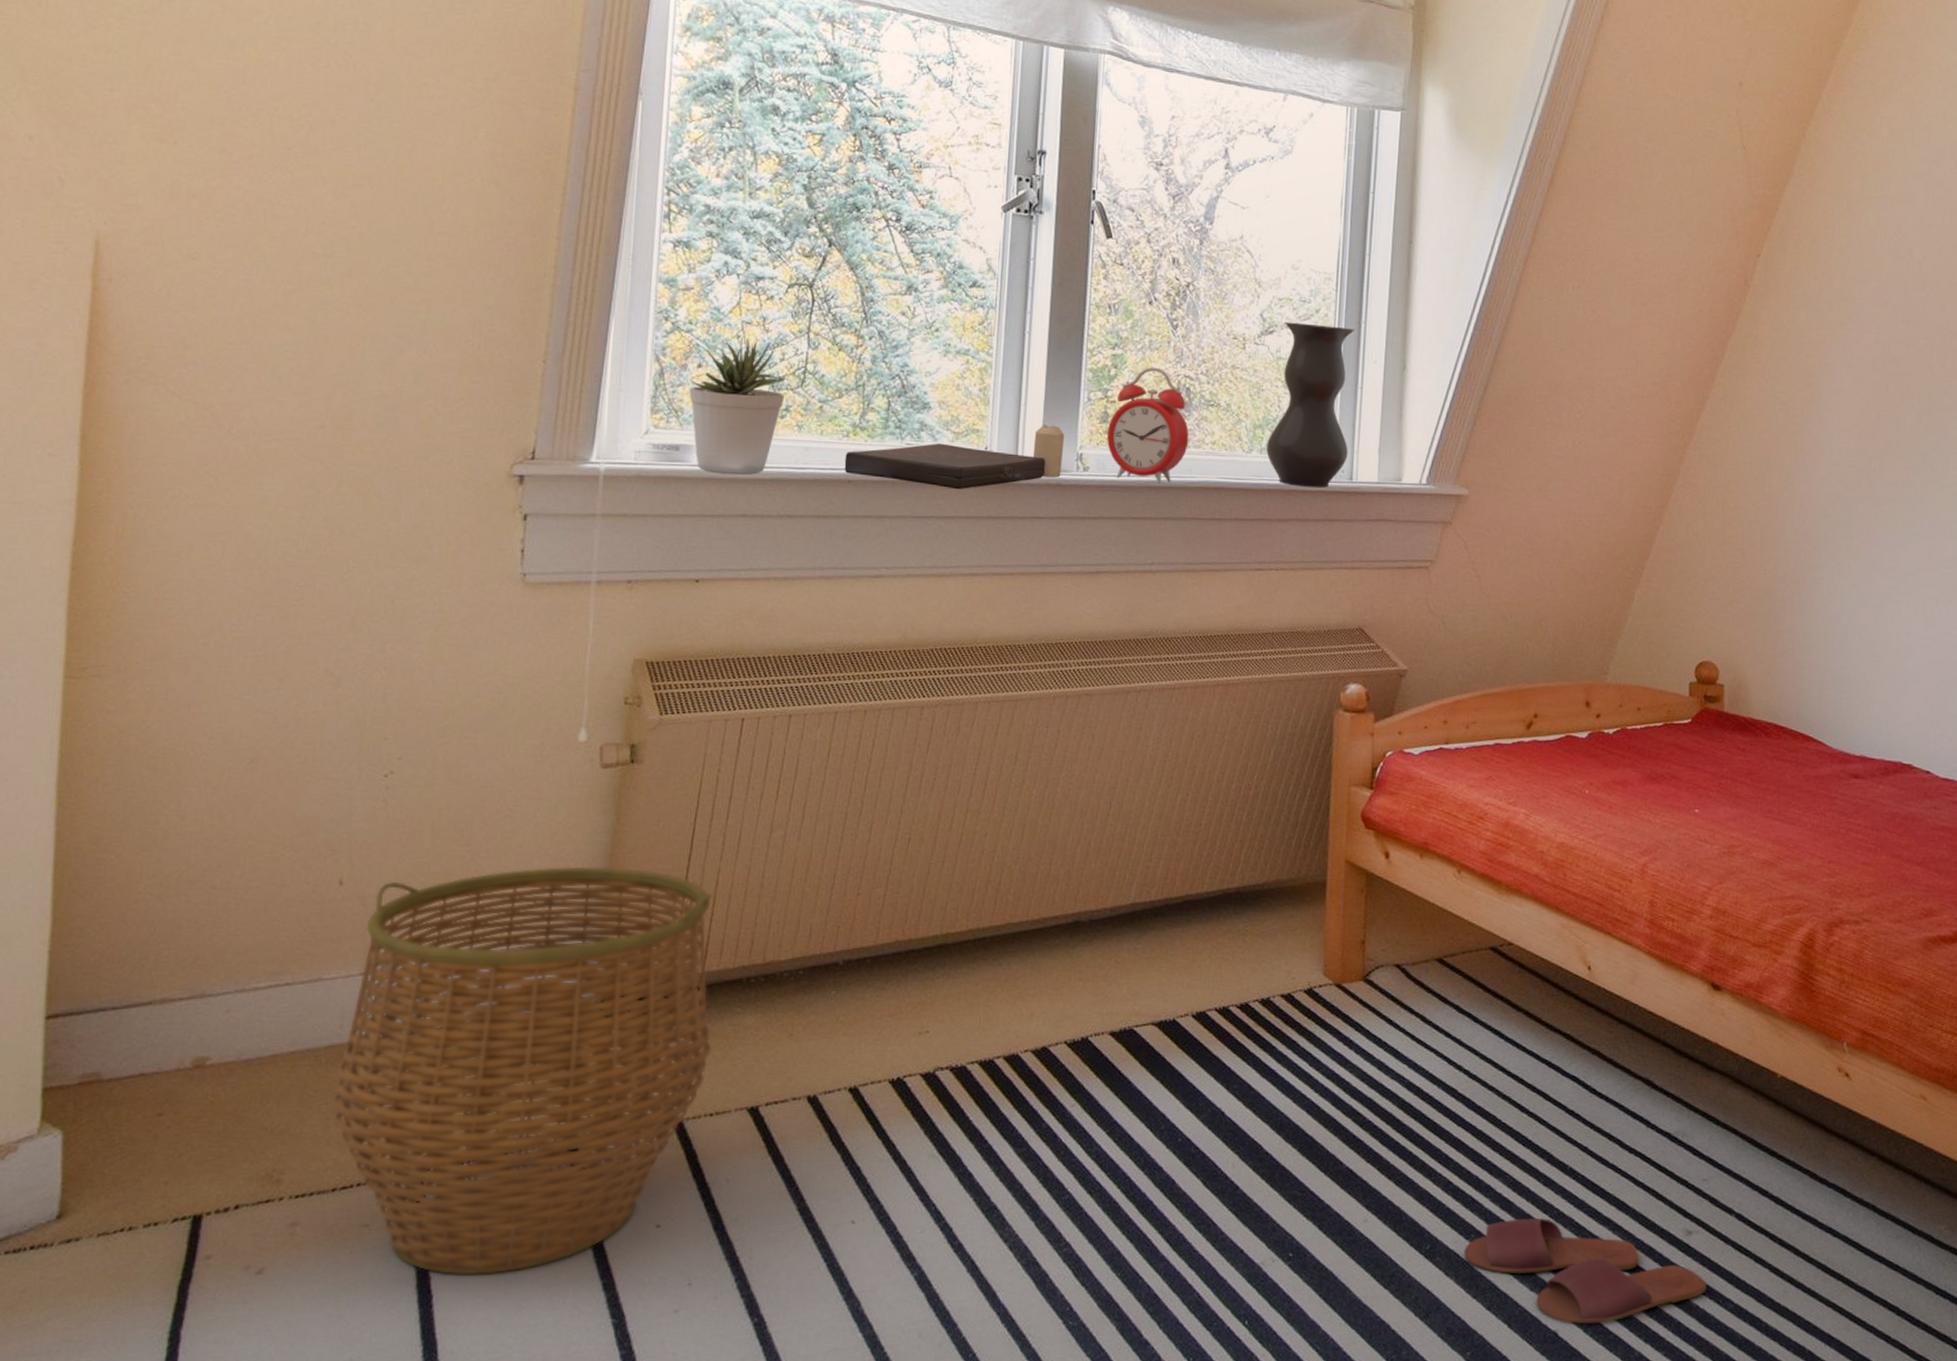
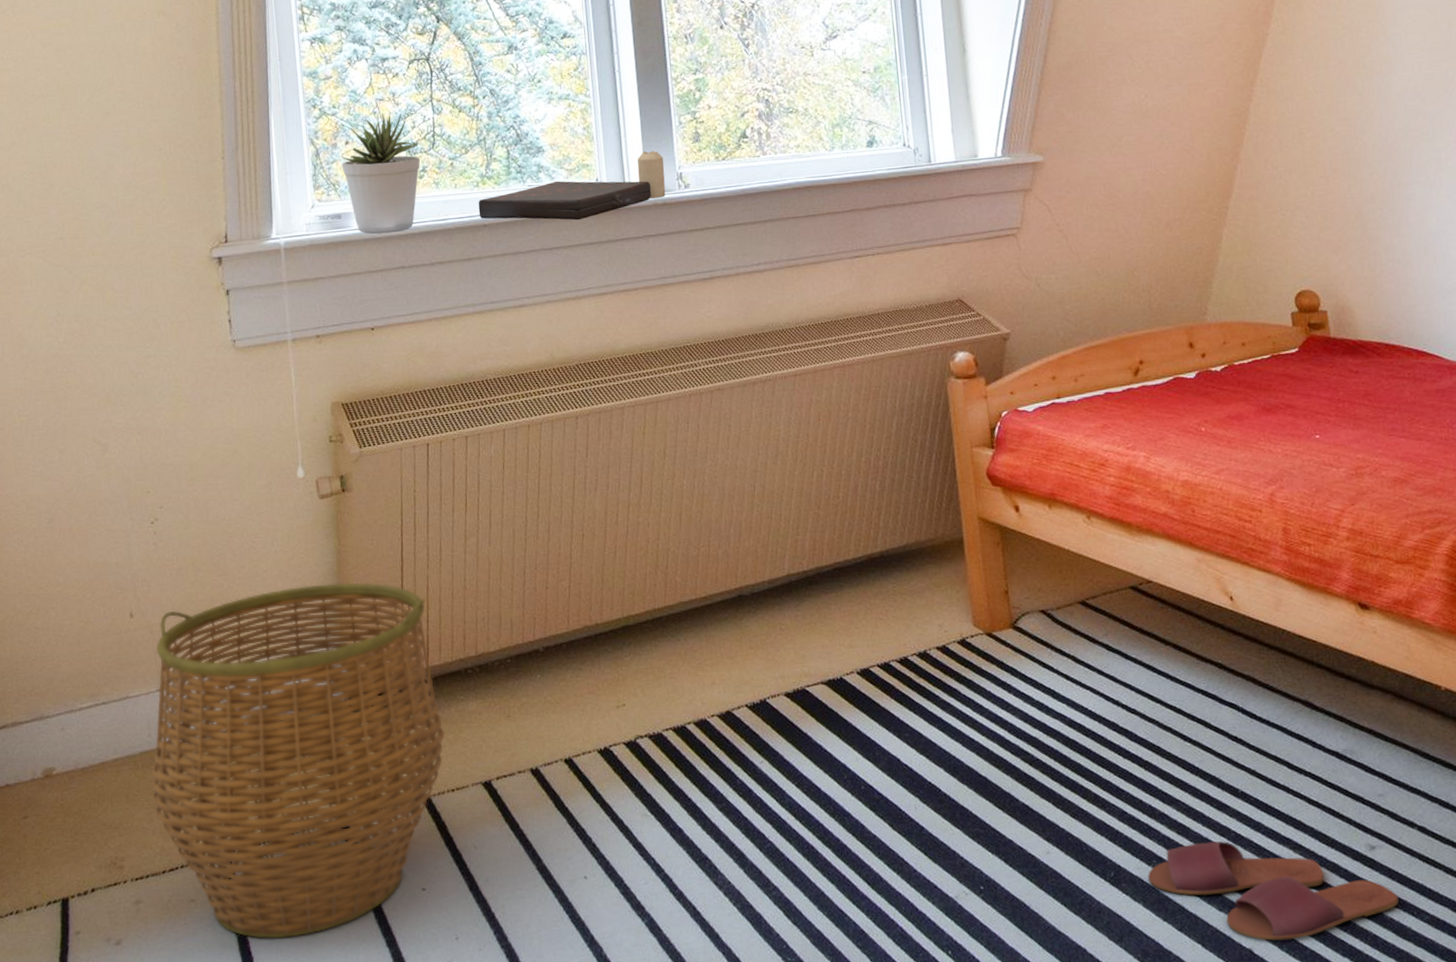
alarm clock: present [1106,367,1189,485] -> none [700,85,775,191]
vase: present [1266,322,1355,489] -> none [846,21,923,176]

